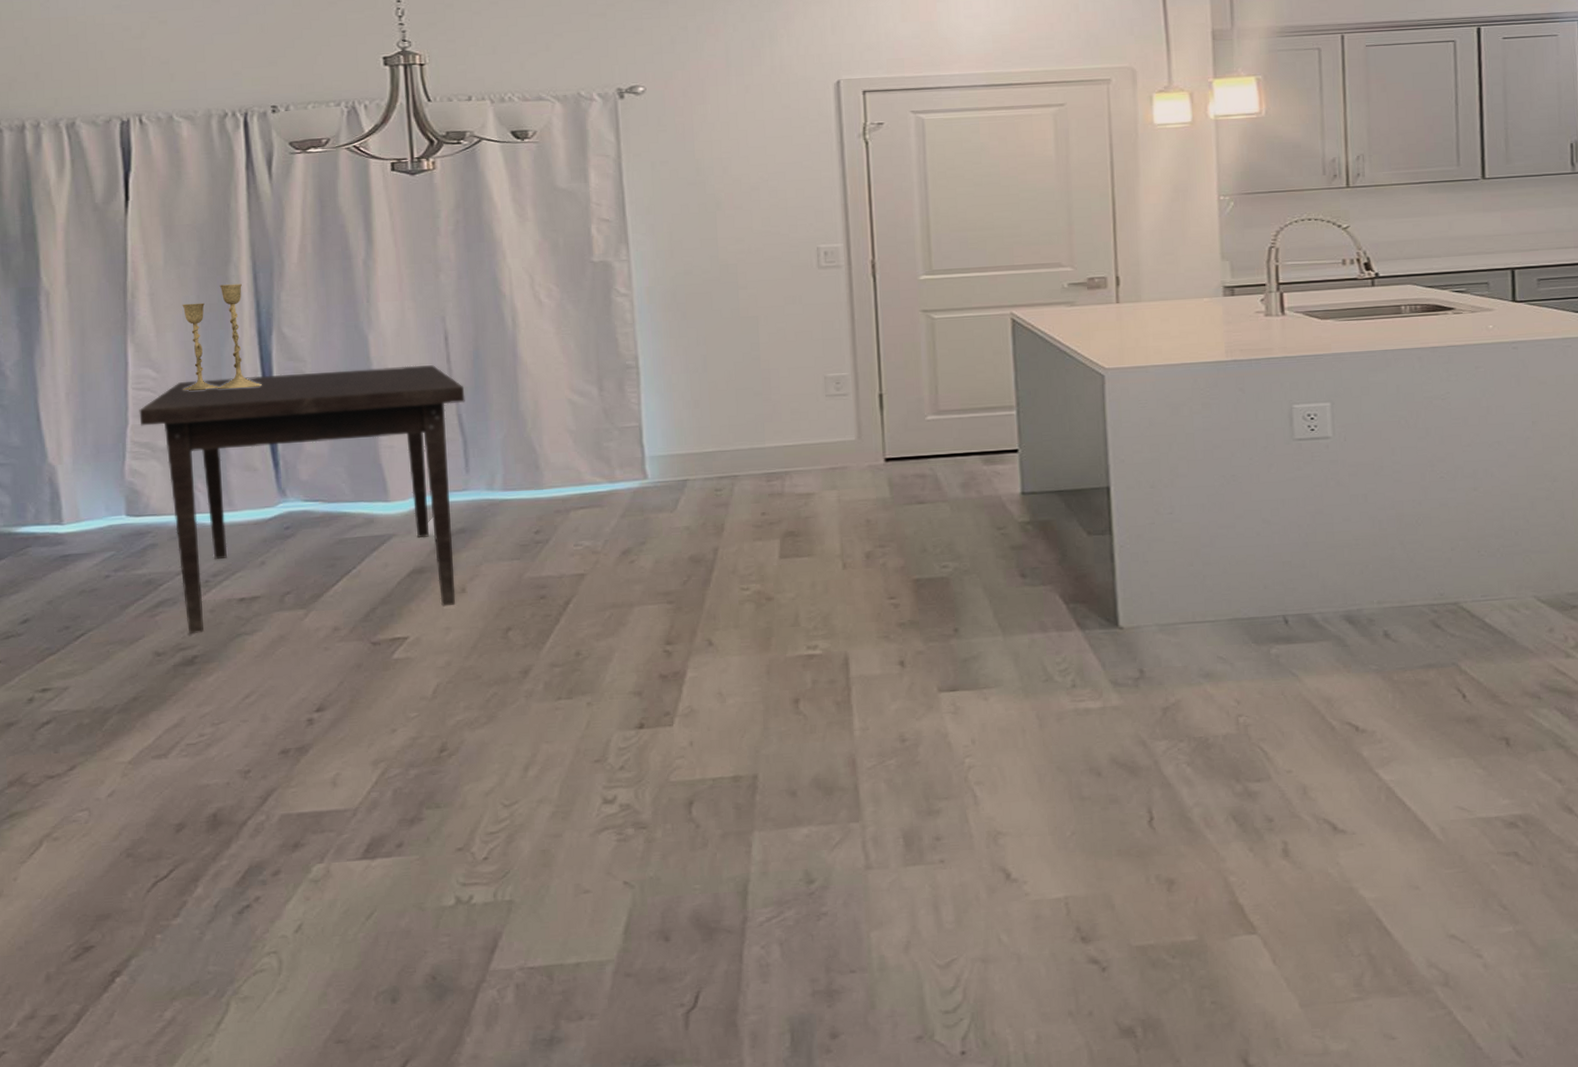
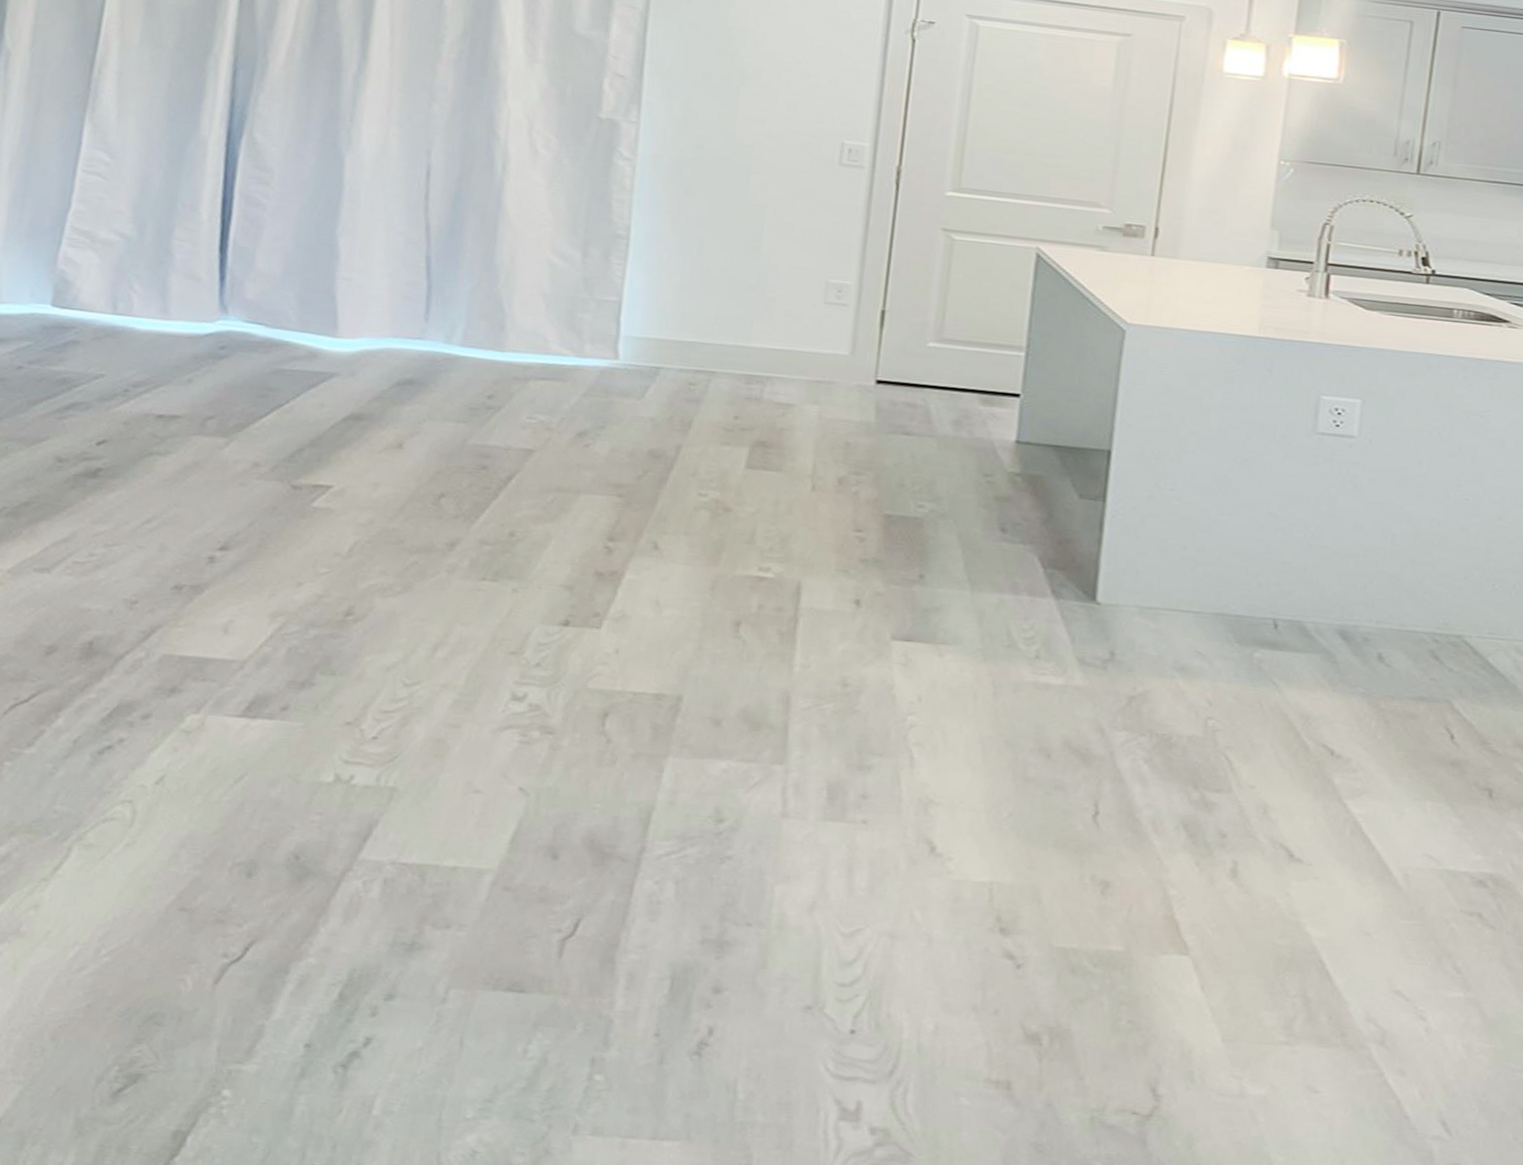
dining table: present [139,365,465,634] -> none [84,172,439,461]
candlestick: present [182,284,263,391] -> none [135,75,223,192]

